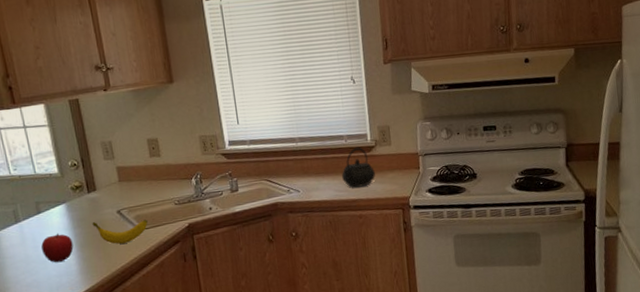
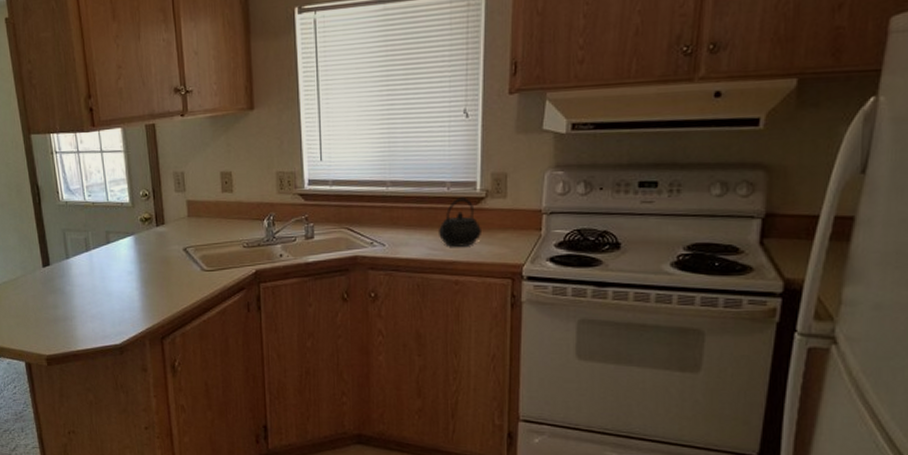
fruit: present [40,233,74,263] -> none [107,266,138,297]
banana: present [92,219,148,244] -> none [158,258,213,284]

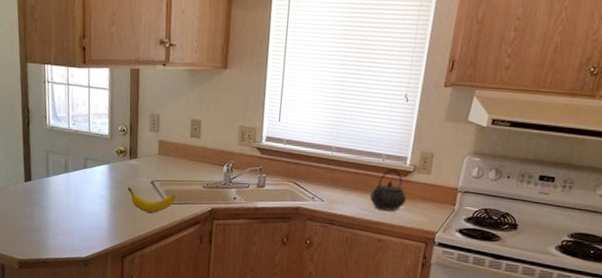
banana: none [158,258,213,284] -> present [127,187,175,213]

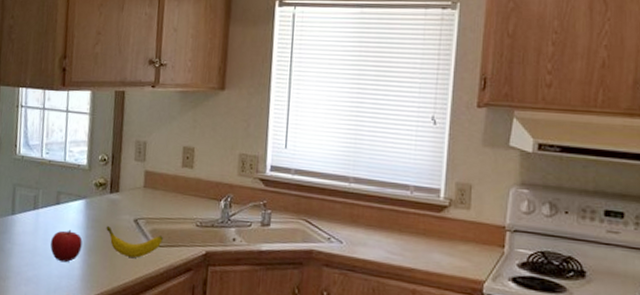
fruit: none [81,190,108,217] -> present [50,229,83,263]
kettle: present [369,168,406,211] -> none [397,203,443,255]

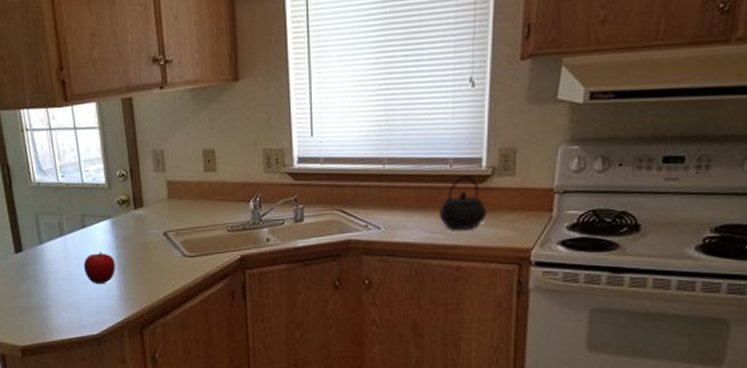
banana: present [106,226,163,258] -> none [136,243,195,271]
kettle: none [397,203,443,255] -> present [438,175,486,230]

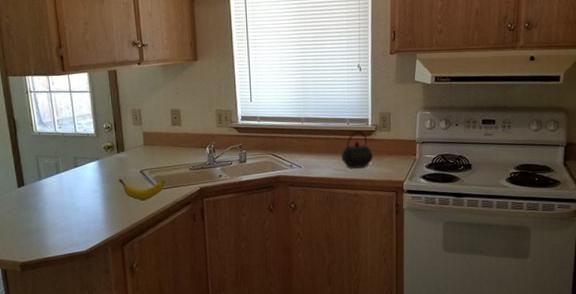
fruit: present [83,251,116,285] -> none [75,185,102,211]
banana: none [136,243,195,271] -> present [119,179,165,200]

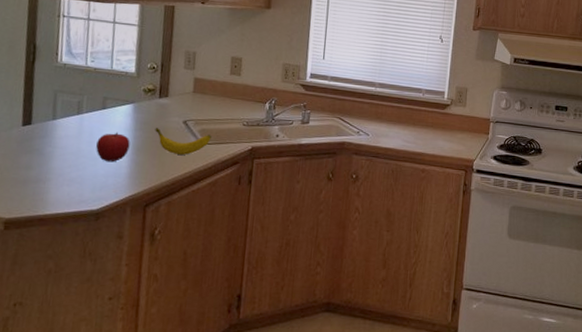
fruit: none [75,185,102,211] -> present [95,132,130,163]
kettle: present [341,130,373,168] -> none [412,102,446,142]

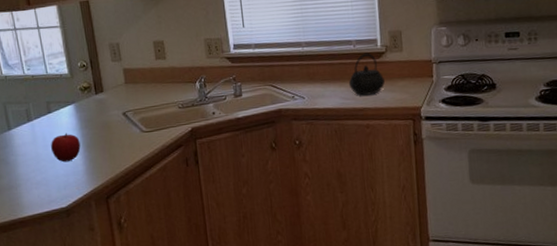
banana: present [155,128,211,155] -> none [99,122,152,146]
kettle: none [412,102,446,142] -> present [348,52,385,96]

